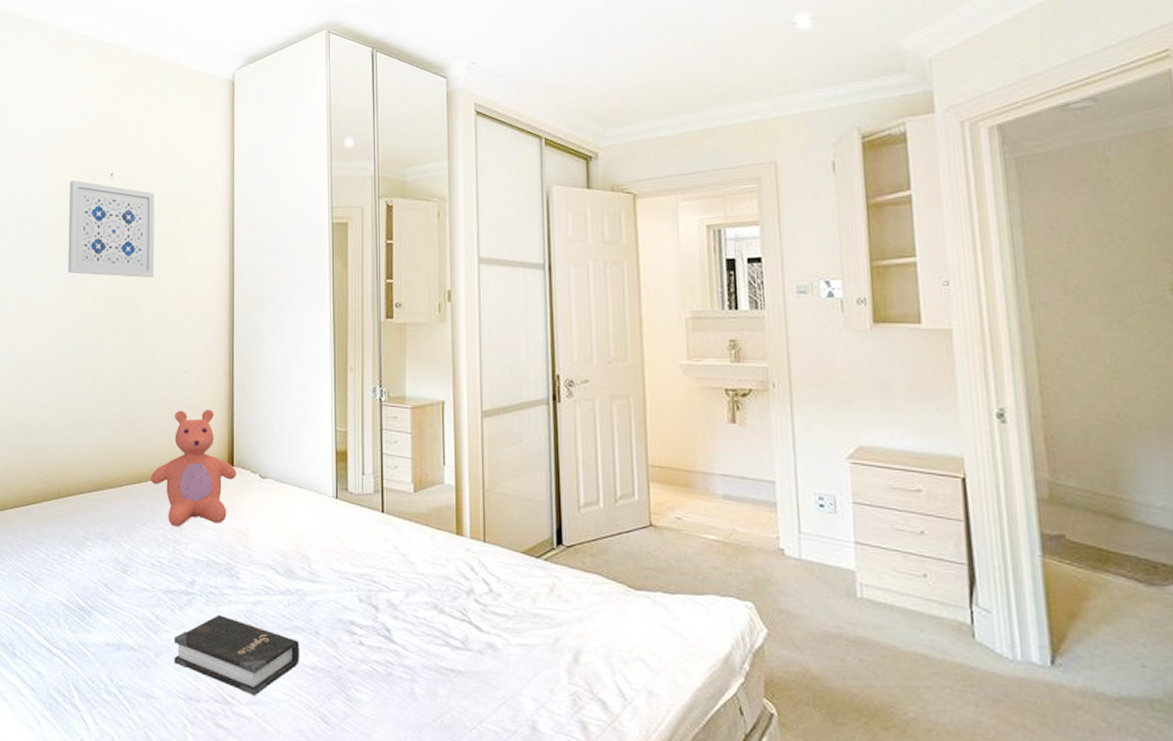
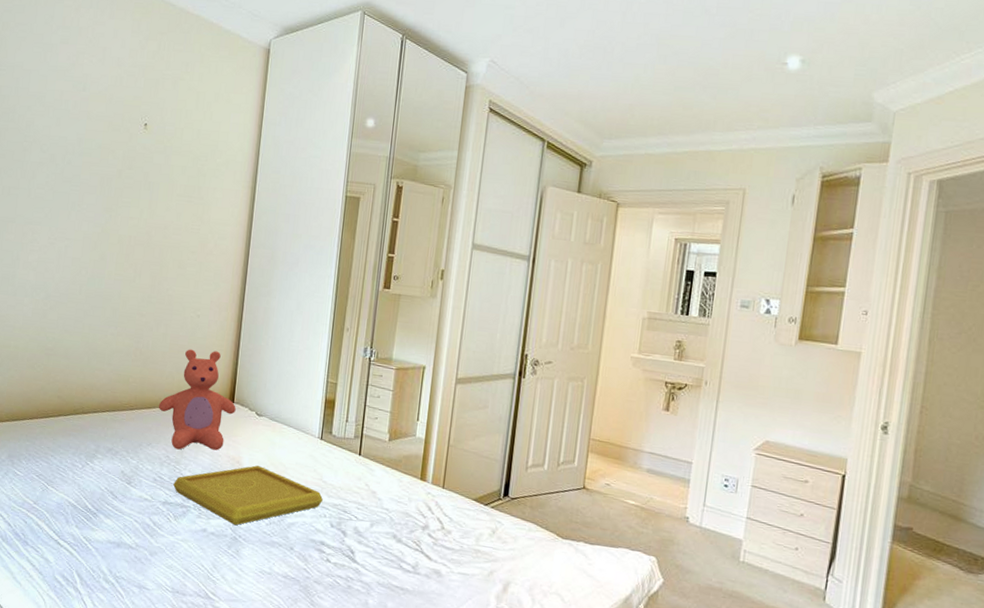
wall art: present [67,180,155,278] -> none [97,125,185,227]
hardback book: present [173,614,299,697] -> none [166,526,276,595]
serving tray: none [175,537,346,611] -> present [173,465,323,526]

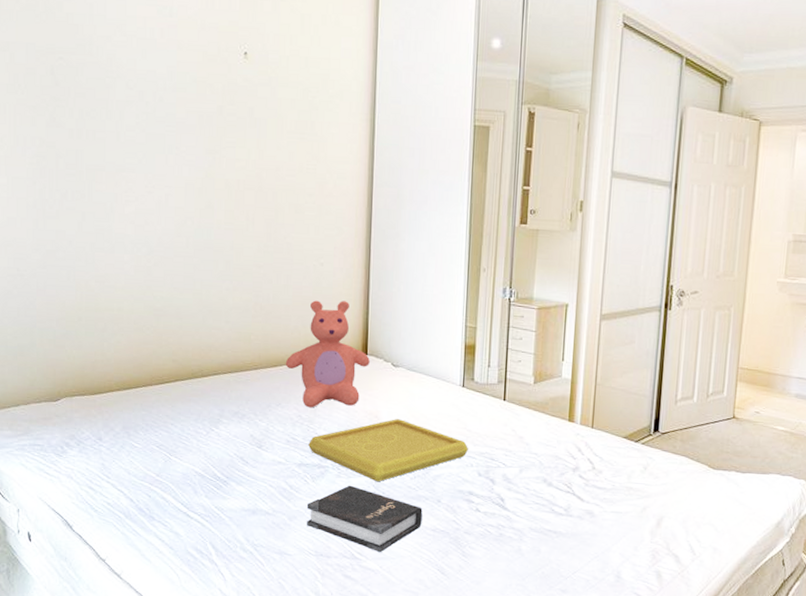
hardback book: none [166,526,276,595] -> present [306,485,423,553]

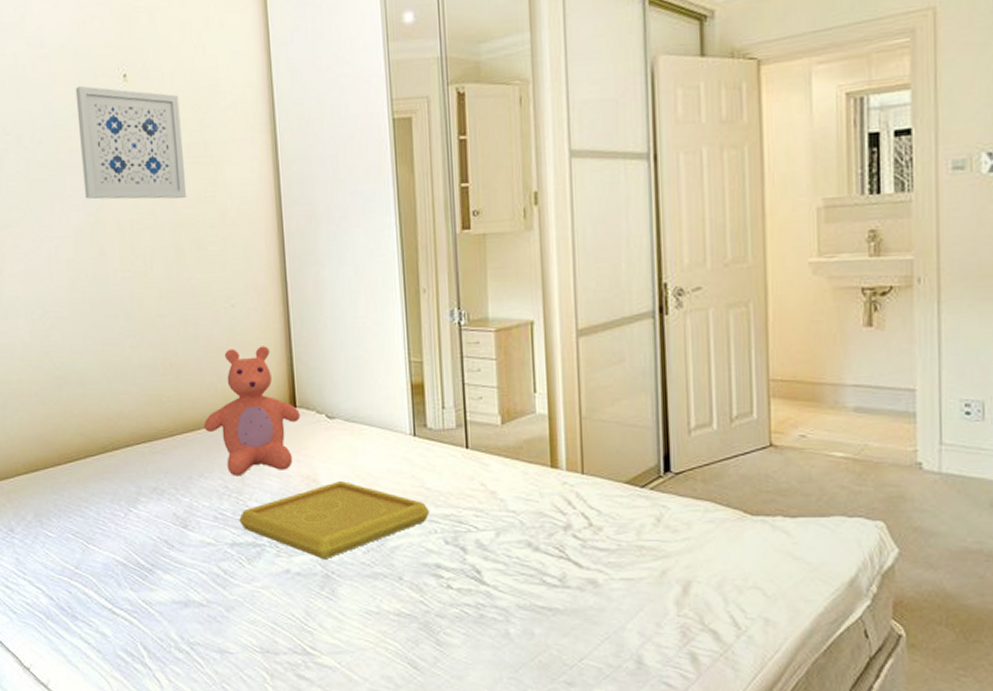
wall art: none [198,55,292,168] -> present [75,85,187,200]
hardback book: present [306,485,423,553] -> none [245,565,383,646]

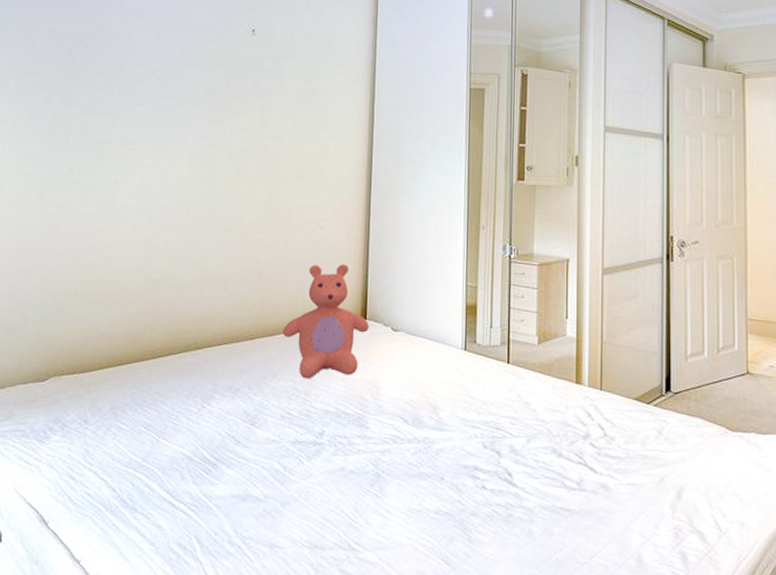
wall art: present [75,85,187,200] -> none [204,34,297,135]
serving tray: present [239,481,429,560] -> none [304,388,472,459]

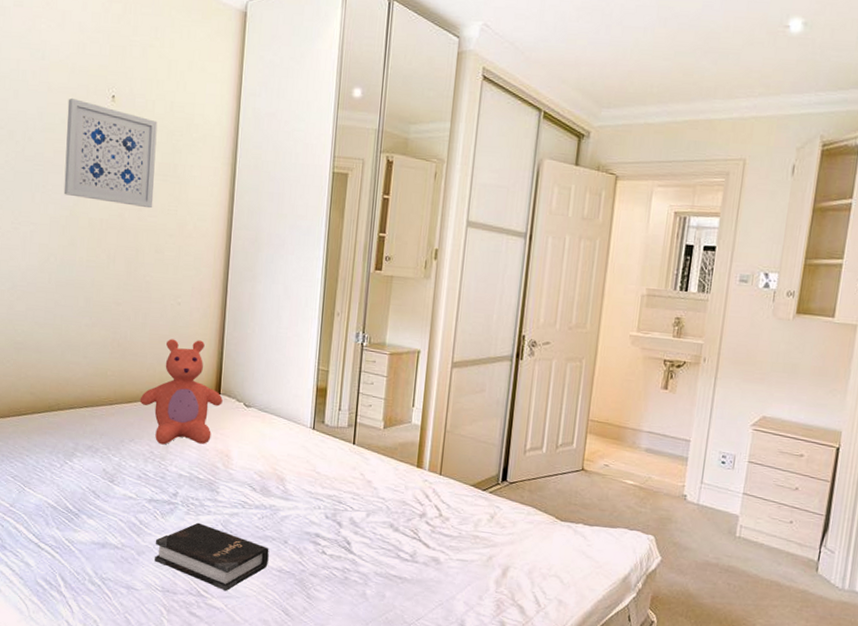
wall art: none [204,34,297,135] -> present [63,97,158,209]
hardback book: none [300,464,425,542] -> present [155,522,269,592]

